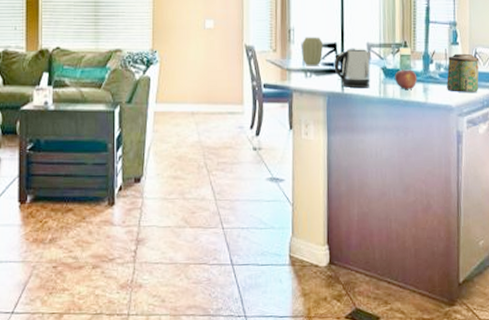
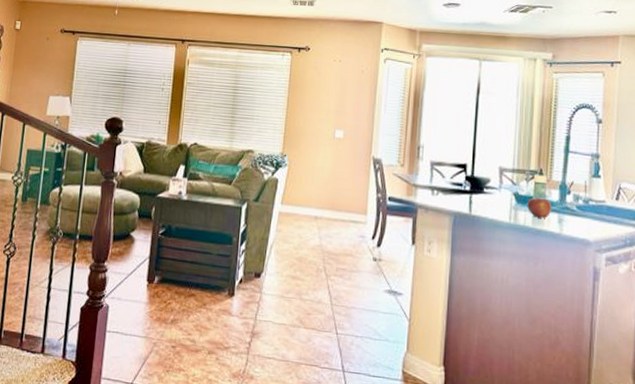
vase: present [302,37,323,67] -> none [430,155,452,185]
kettle: present [334,48,371,89] -> none [462,170,502,212]
canister: present [447,53,479,93] -> none [585,186,623,230]

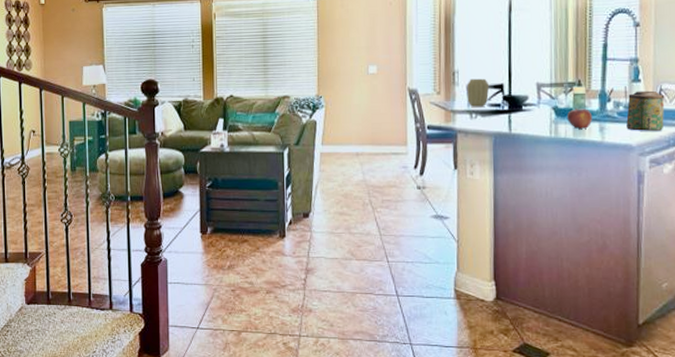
vase: none [430,155,452,185] -> present [467,78,489,108]
canister: none [585,186,623,230] -> present [626,90,665,132]

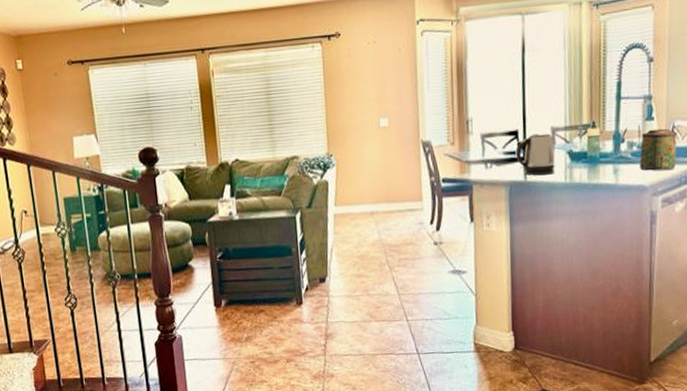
vase: present [467,78,489,108] -> none [481,125,503,157]
kettle: none [500,88,541,129] -> present [515,133,555,176]
fruit: present [566,108,593,129] -> none [581,150,607,173]

